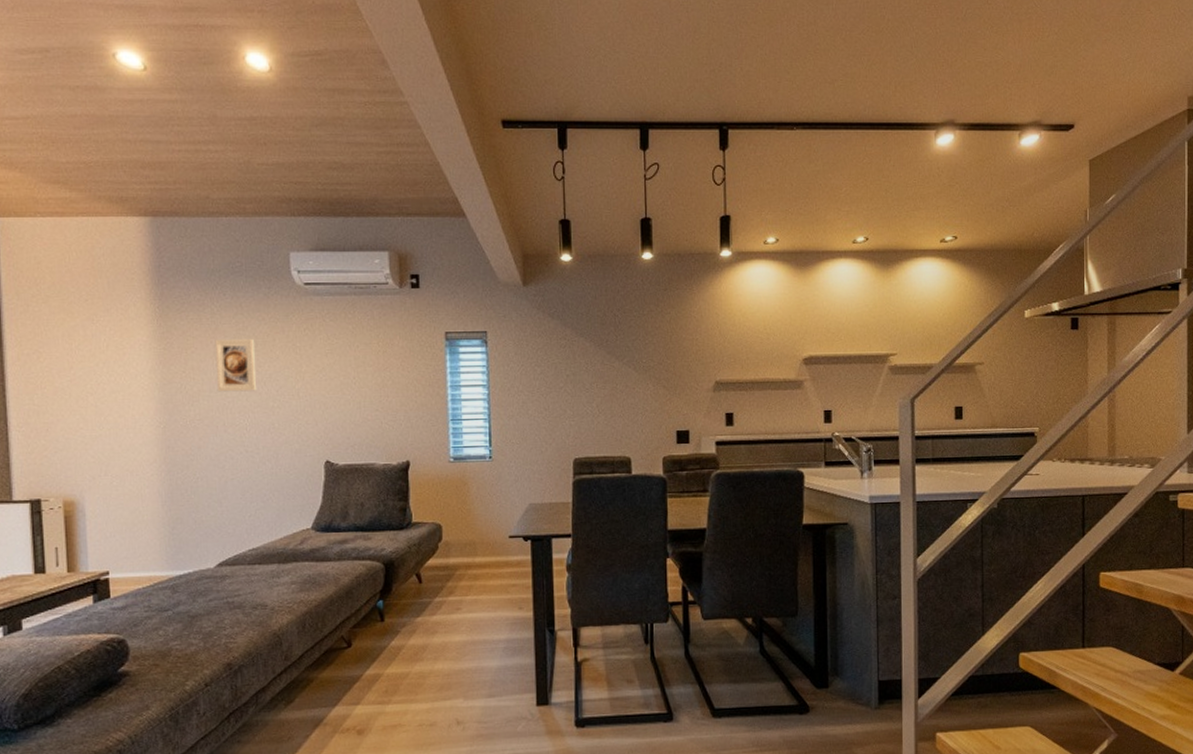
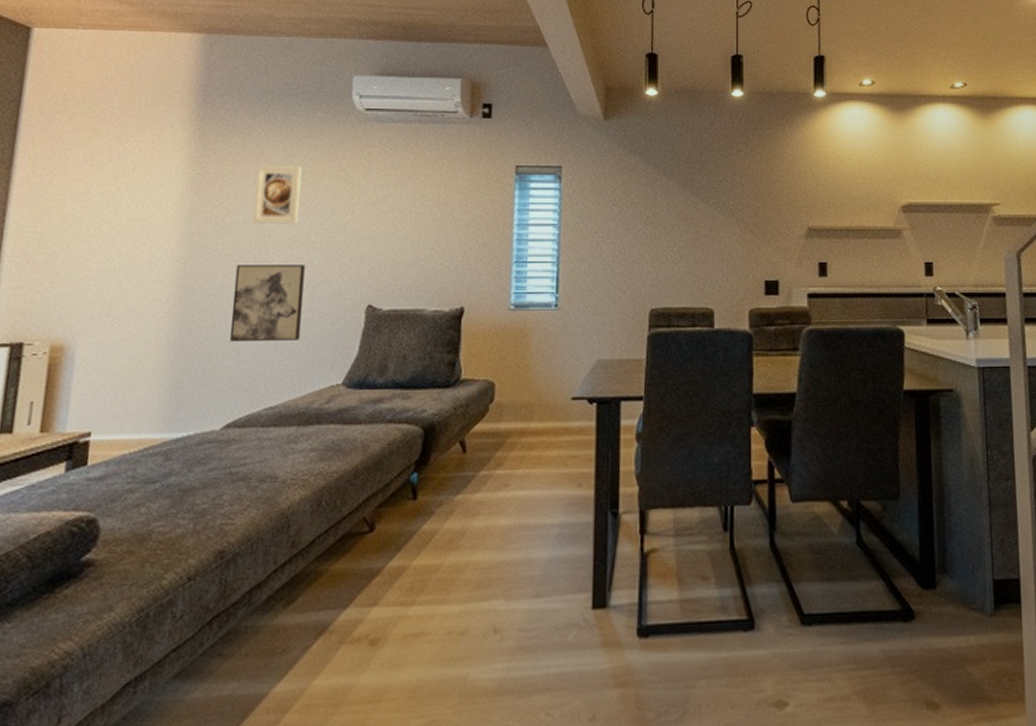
wall art: none [208,427,272,496] -> present [229,265,305,343]

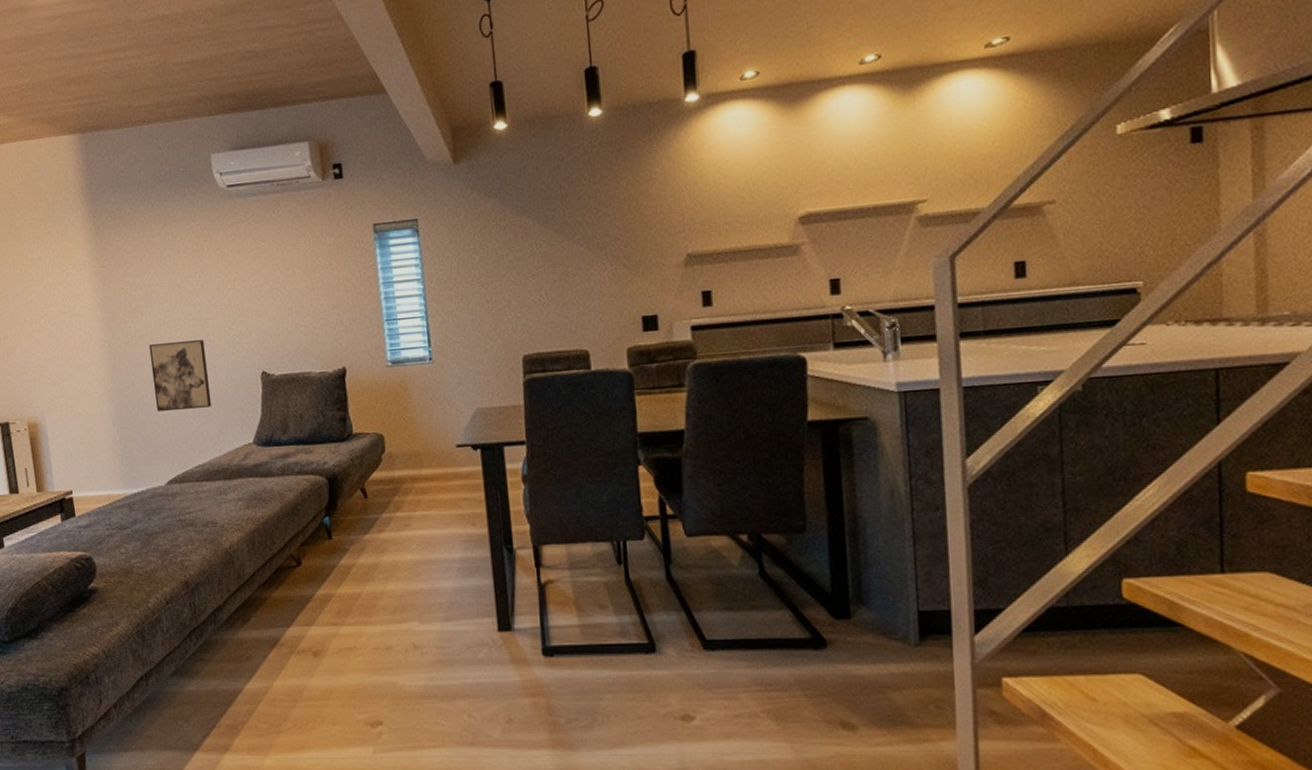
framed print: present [252,165,302,224] -> none [147,248,191,307]

